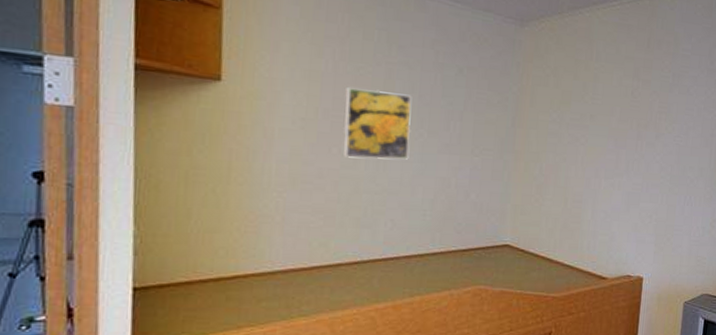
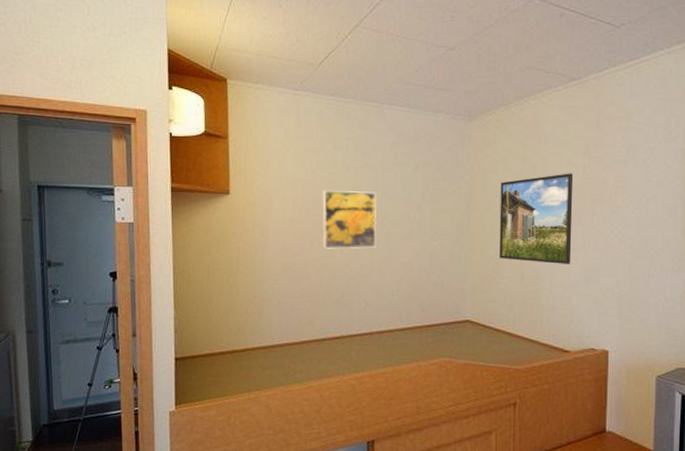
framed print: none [543,93,622,189] -> present [499,173,574,264]

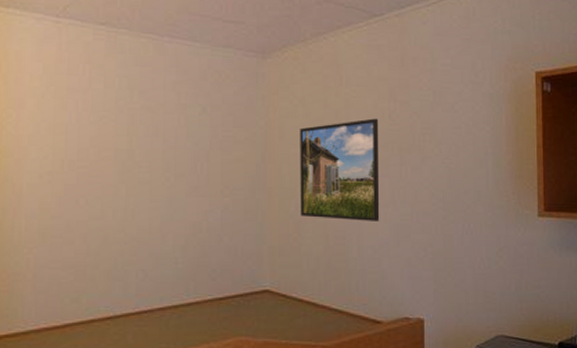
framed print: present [321,190,377,249] -> none [89,137,157,208]

